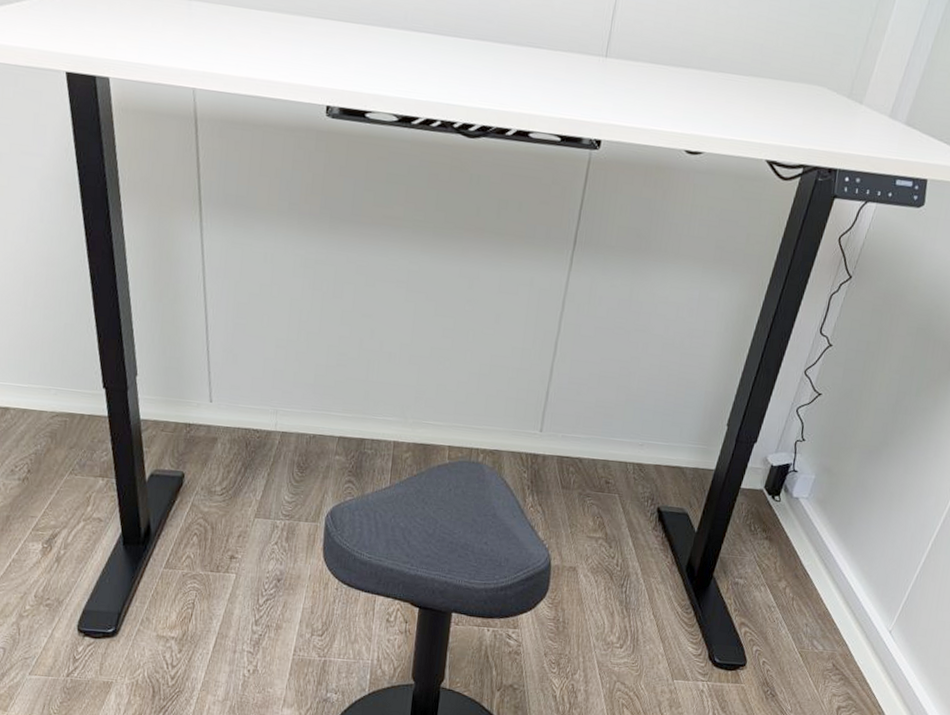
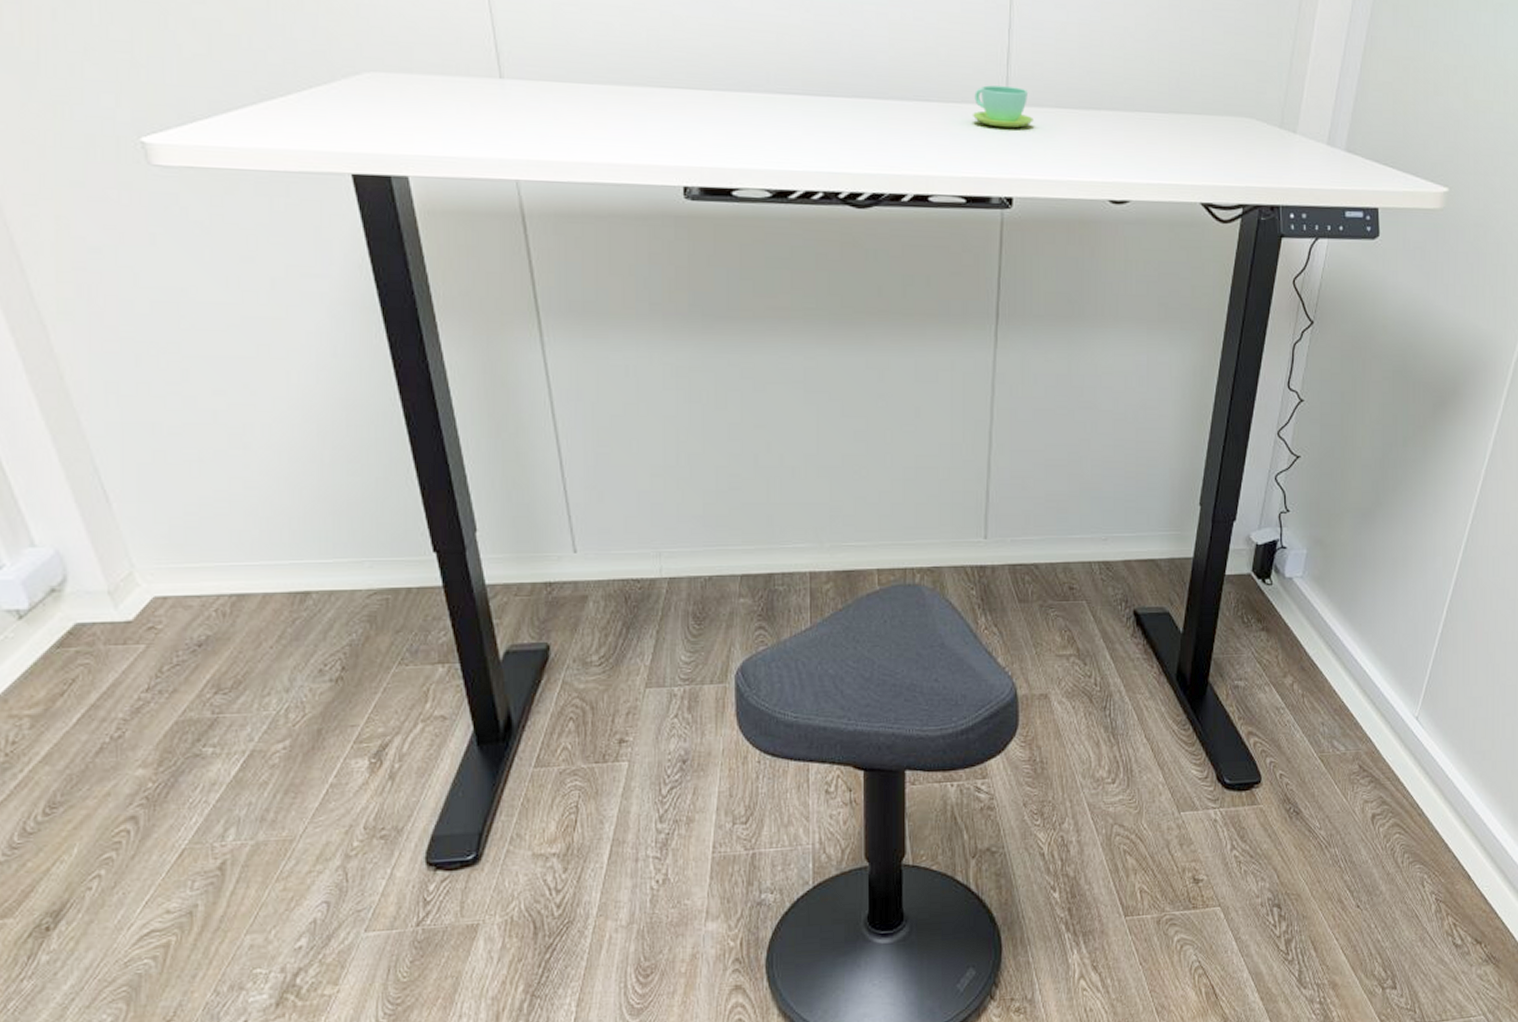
cup: none [575,37,628,79] -> present [972,85,1033,129]

